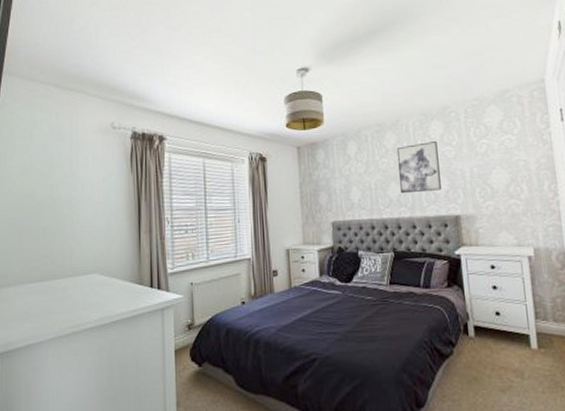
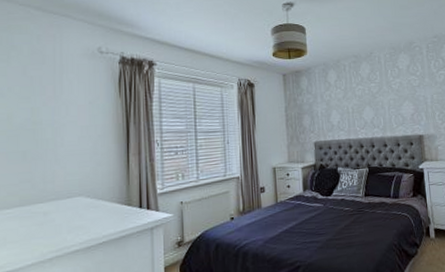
wall art: present [396,141,441,194] -> none [370,72,408,117]

